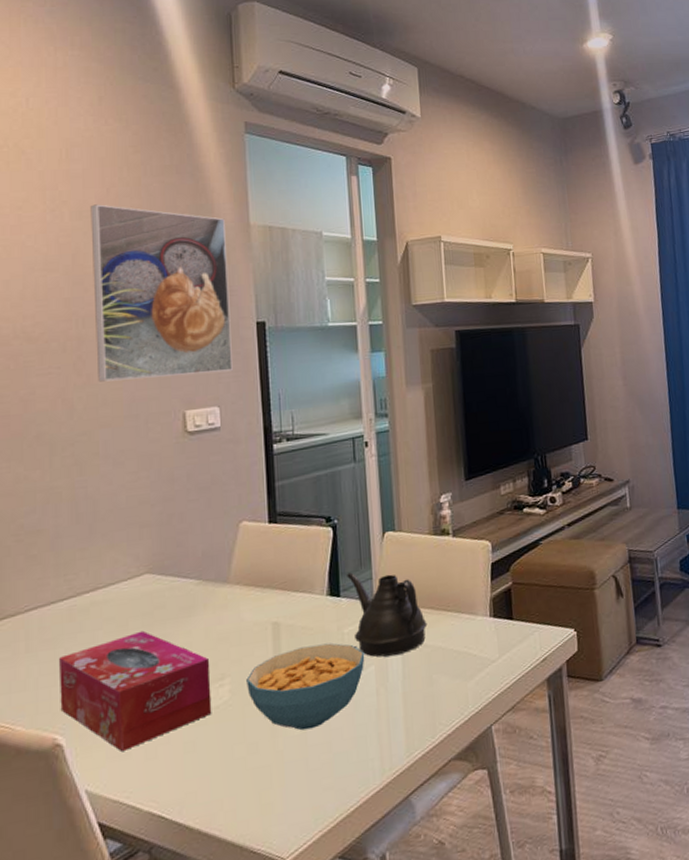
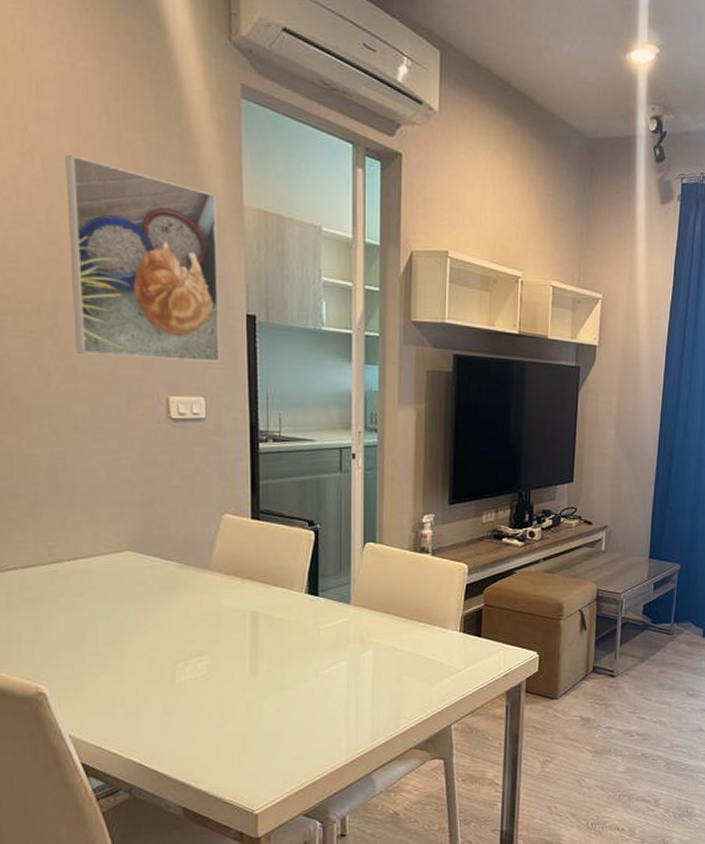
tissue box: present [58,630,212,753] -> none [40,602,190,707]
cereal bowl: present [246,643,365,731] -> none [224,636,339,708]
teapot: present [347,572,428,657] -> none [326,575,400,654]

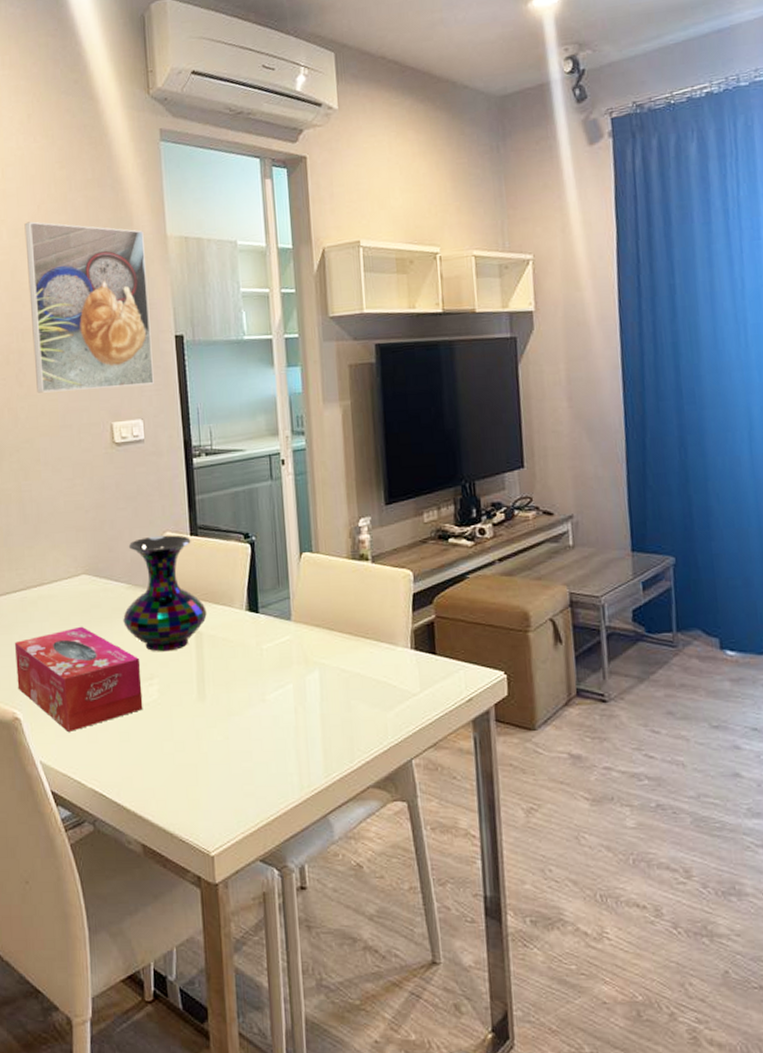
tissue box: none [40,602,190,707] -> present [14,626,143,733]
vase: none [172,517,265,630] -> present [123,535,207,652]

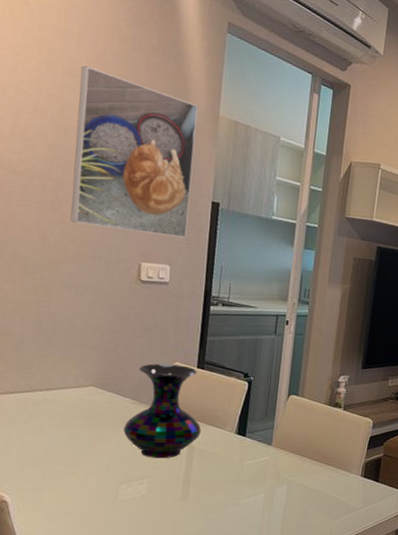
tissue box: present [14,626,143,733] -> none [9,429,133,517]

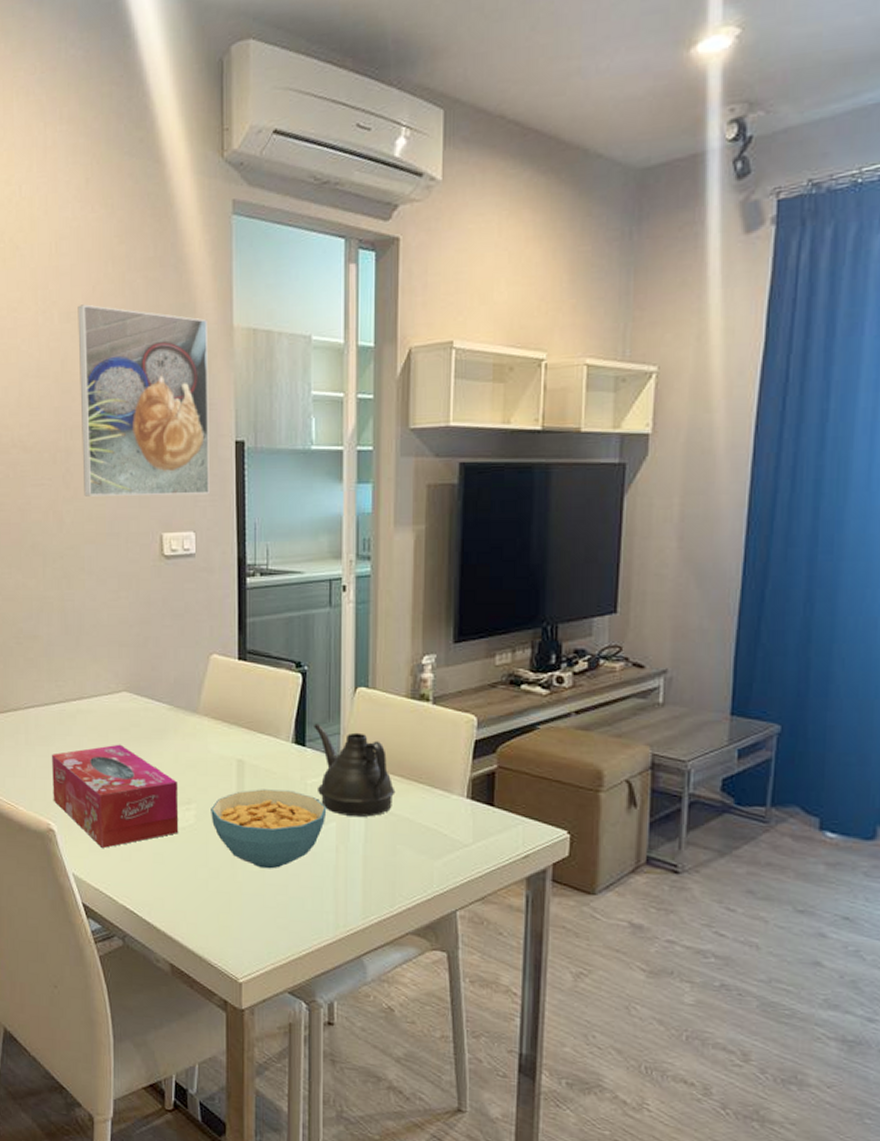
tissue box: none [9,429,133,517] -> present [51,744,179,849]
vase: present [123,363,201,459] -> none [163,657,250,778]
cereal bowl: none [160,468,258,530] -> present [211,789,327,869]
teapot: none [252,420,311,489] -> present [314,723,396,817]

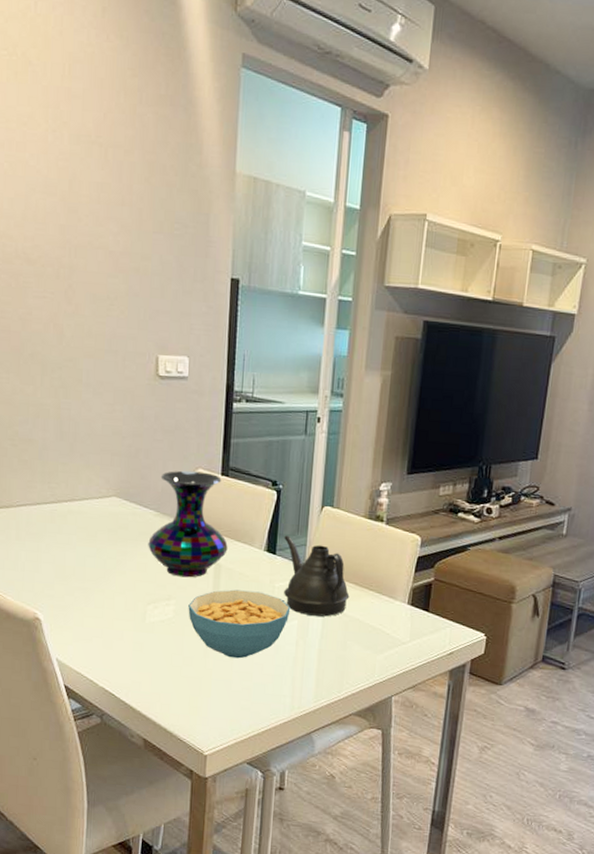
tissue box: present [51,744,179,849] -> none [40,543,160,637]
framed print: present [77,304,209,497] -> none [85,129,212,325]
vase: none [163,657,250,778] -> present [148,470,228,578]

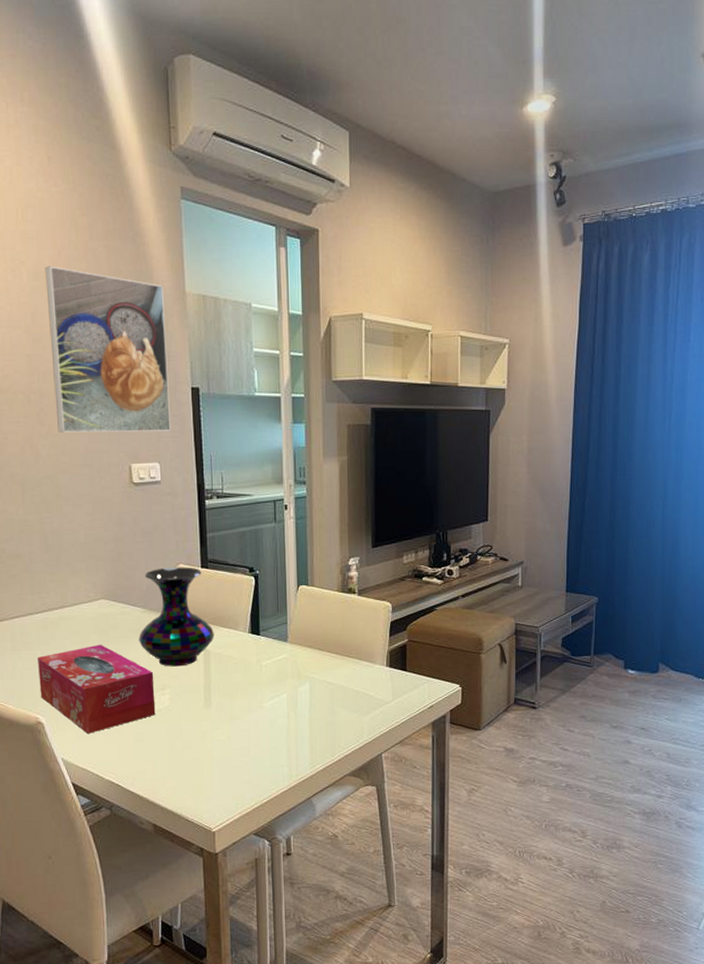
tissue box: none [40,543,160,637] -> present [37,644,156,735]
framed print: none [85,129,212,325] -> present [45,266,171,433]
cereal bowl: present [188,589,291,659] -> none [183,671,279,737]
teapot: present [284,535,350,617] -> none [266,616,332,688]

